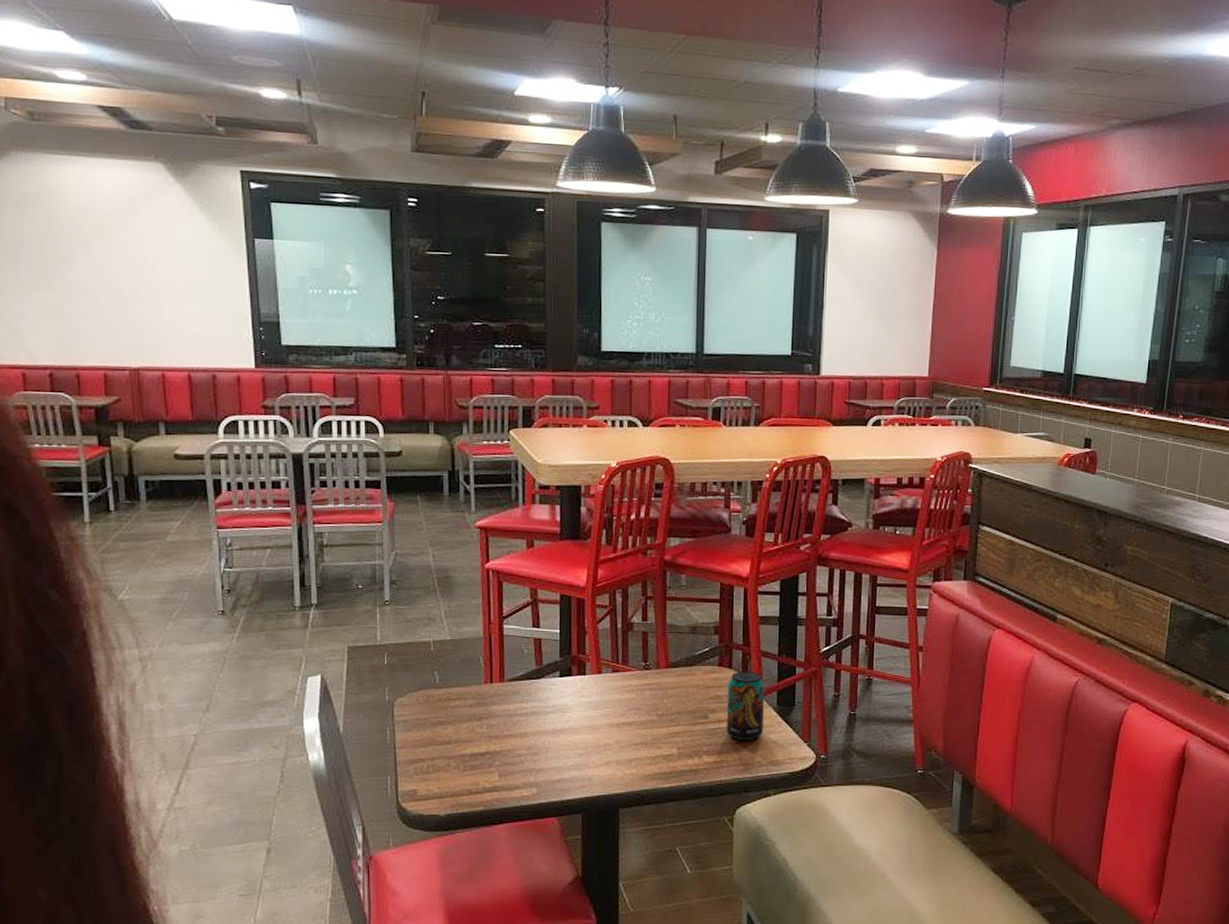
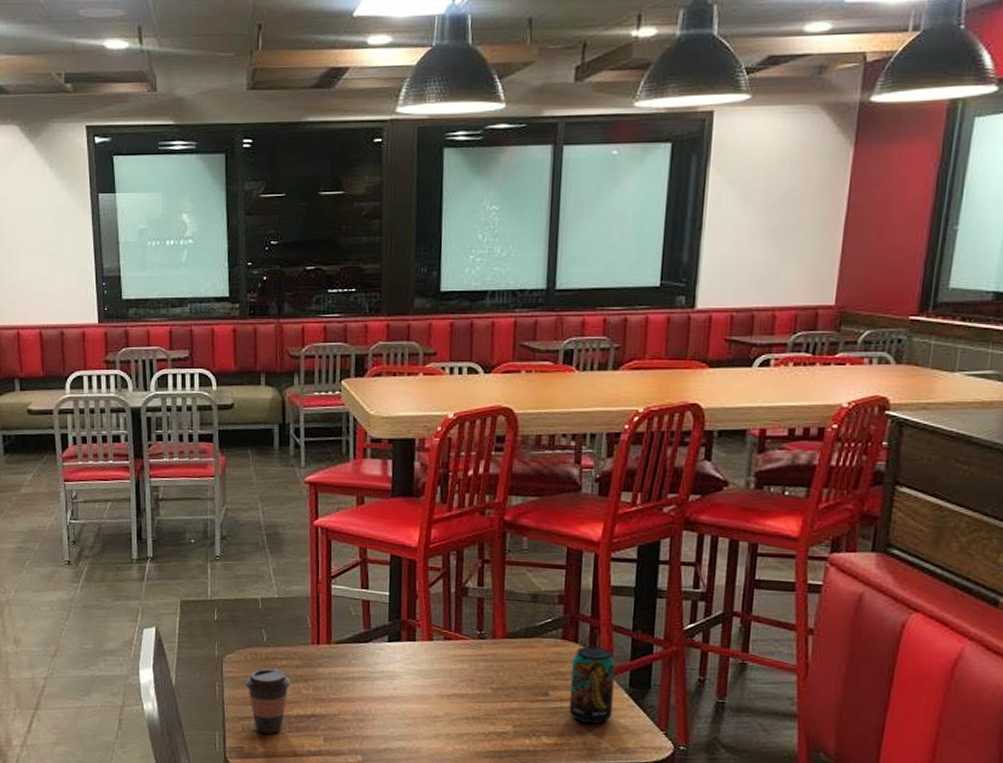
coffee cup: none [417,710,465,775] -> present [245,668,291,735]

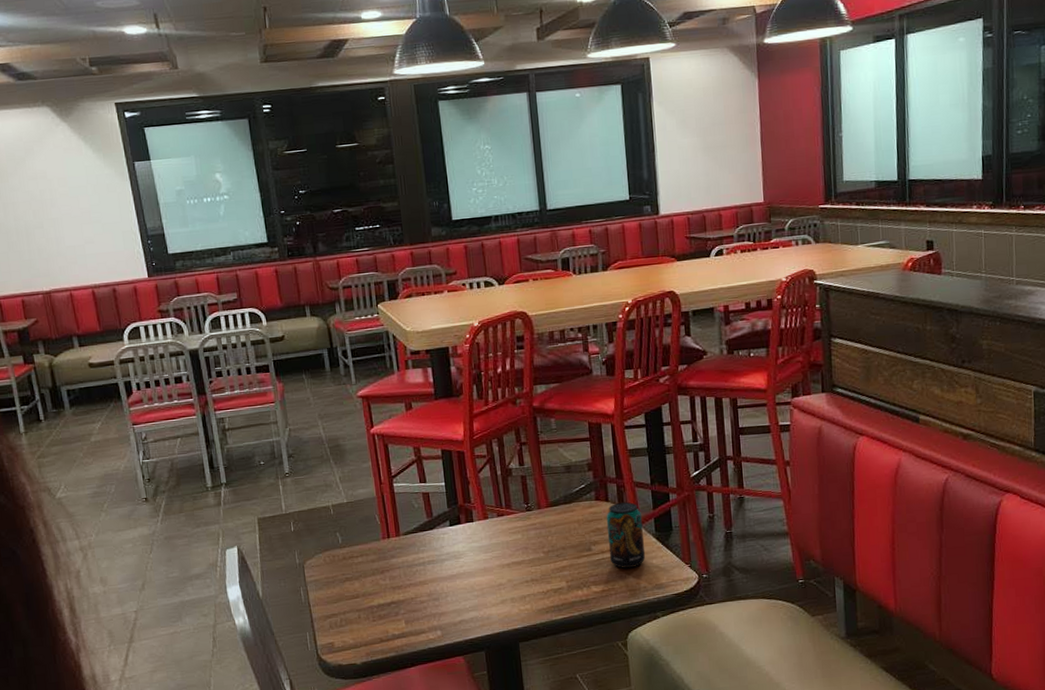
coffee cup: present [245,668,291,735] -> none [327,566,369,627]

